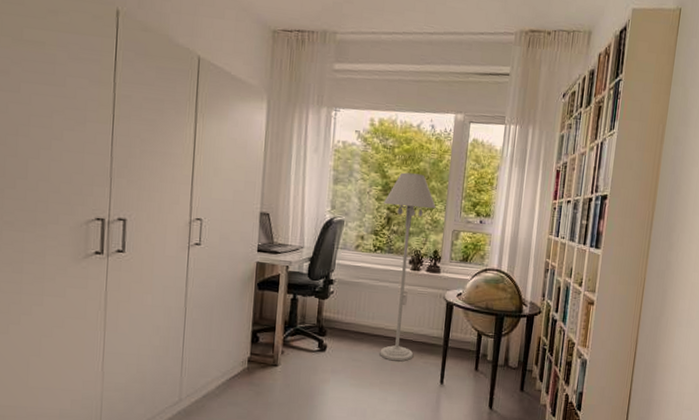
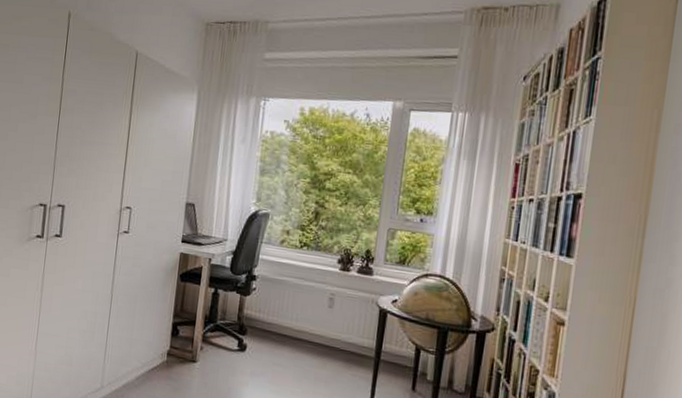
floor lamp: present [379,172,436,362] -> none [302,164,370,372]

